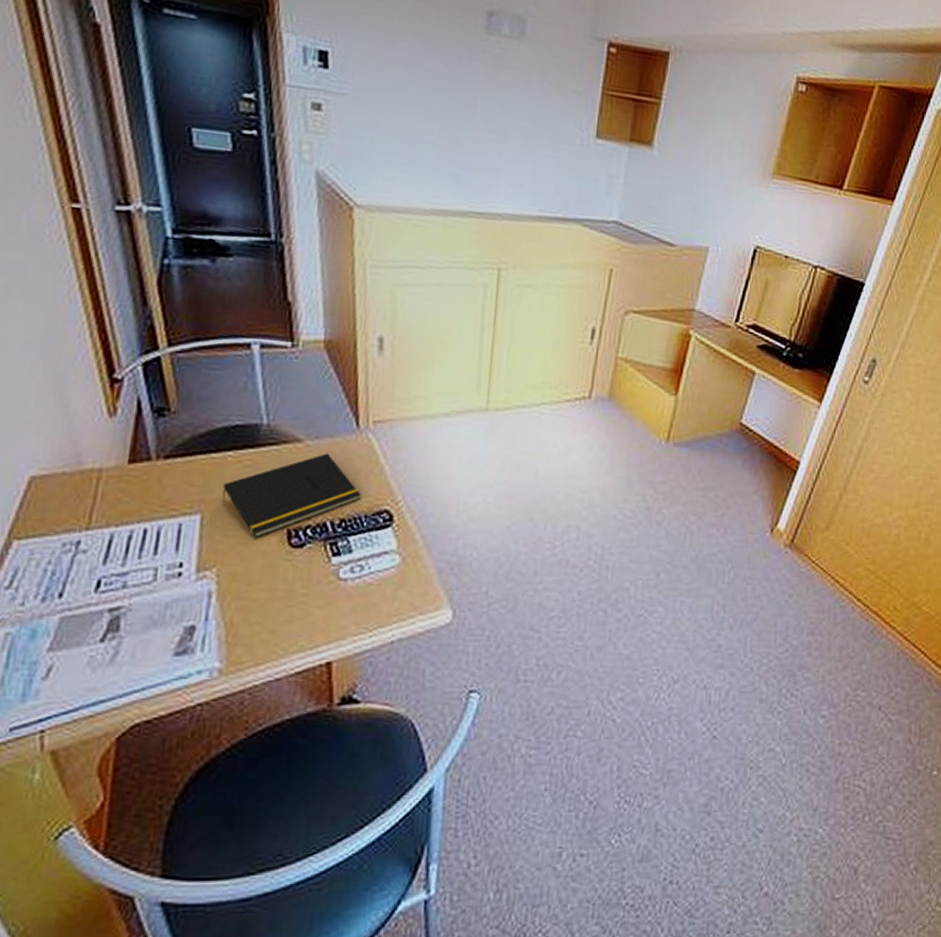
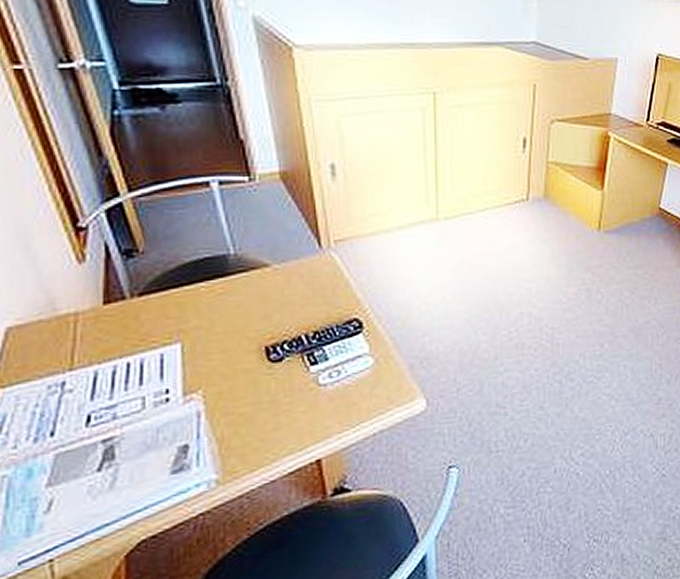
notepad: present [222,453,362,539] -> none [200,274,331,359]

